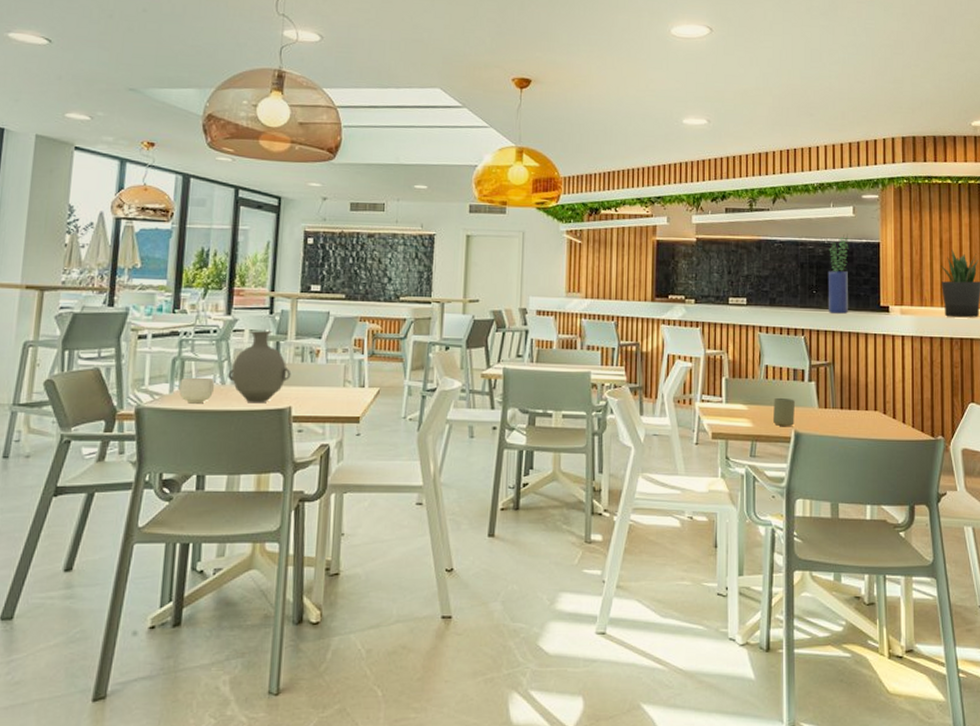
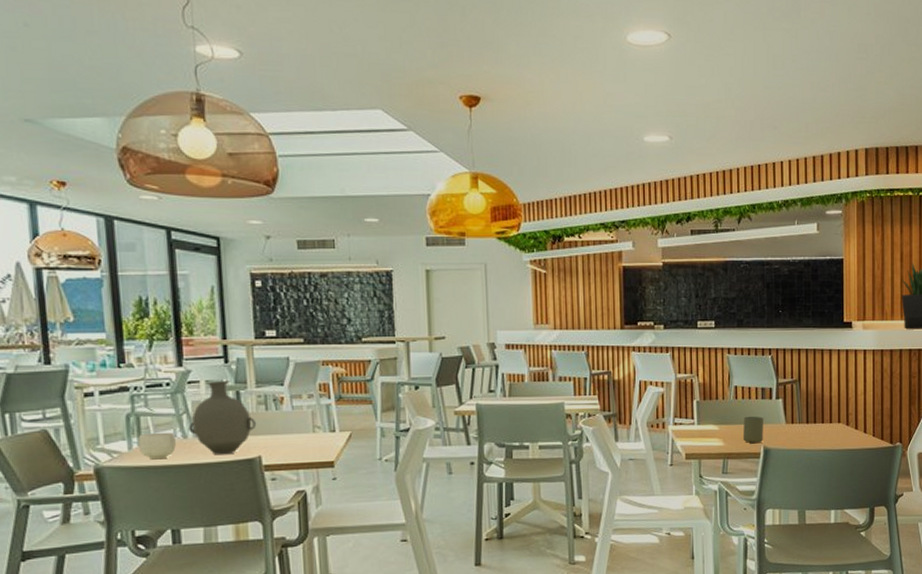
vase: present [828,233,849,315] -> none [793,251,813,333]

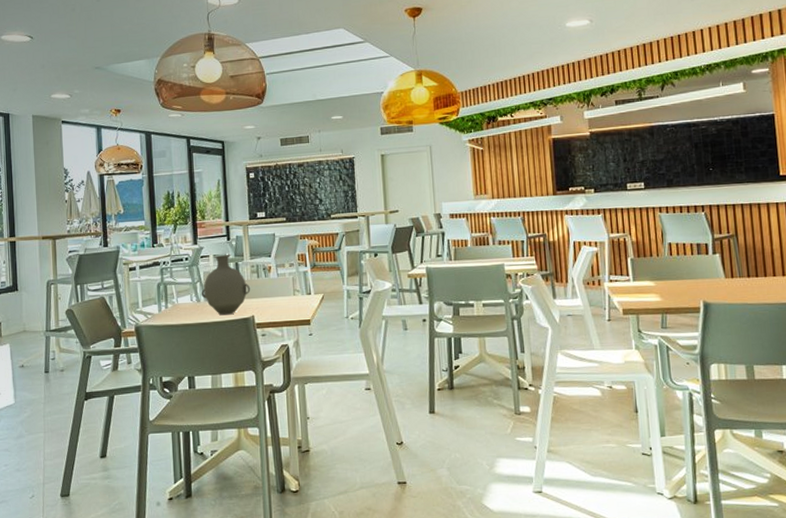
cup: present [138,432,176,460] -> none [165,297,192,320]
cup: present [742,416,764,444] -> none [680,271,702,299]

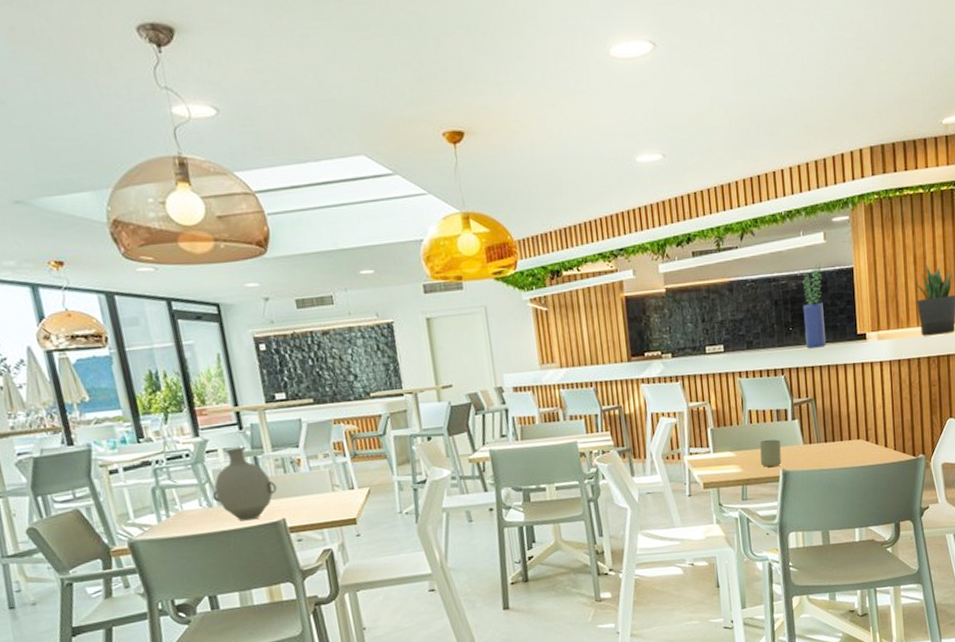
cup: none [680,271,702,299] -> present [759,439,782,468]
vase: none [722,109,747,189] -> present [802,262,826,350]

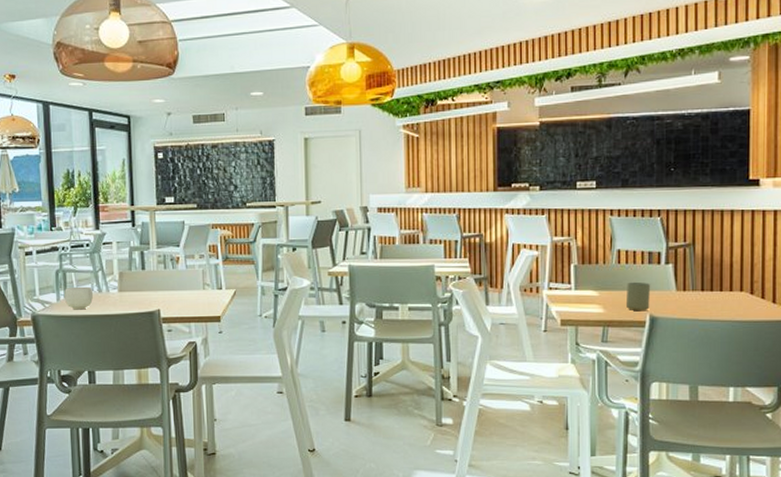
cup: none [165,502,203,531] -> present [64,286,93,310]
vase: present [212,446,278,520] -> none [103,241,157,307]
vase: present [802,262,826,350] -> none [687,102,713,192]

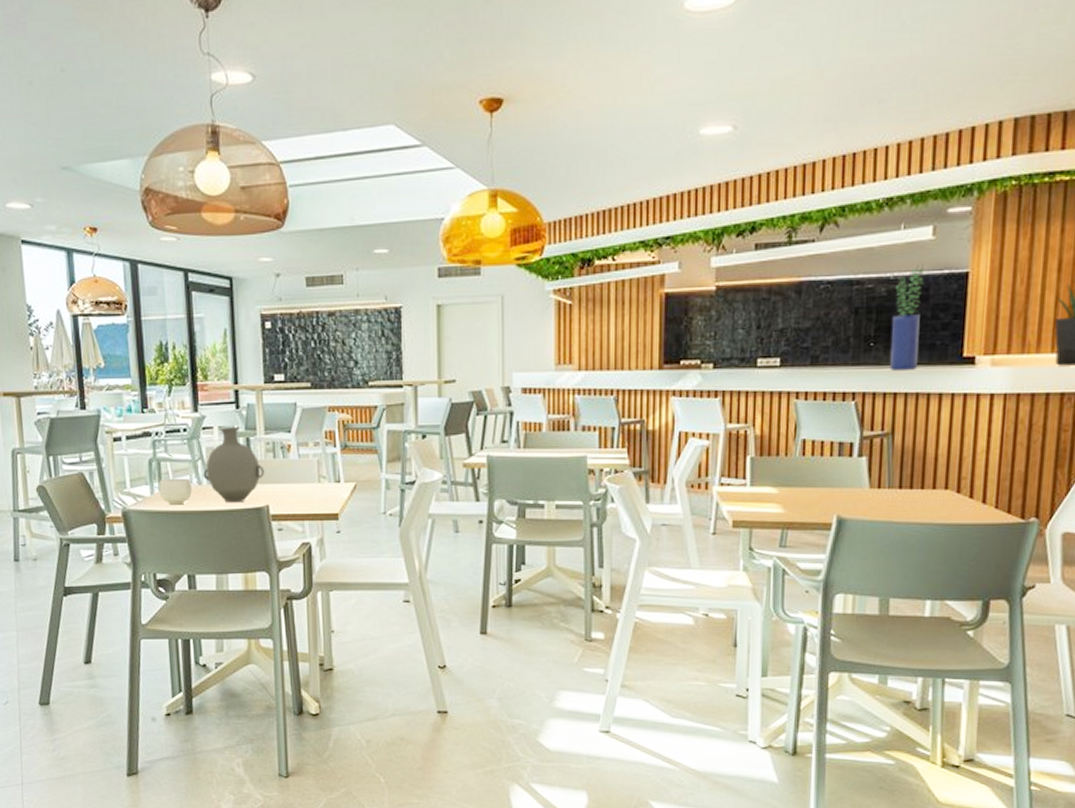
vase: none [103,241,157,307] -> present [203,426,265,502]
cup: present [625,282,651,312] -> none [809,477,840,512]
vase: none [687,102,713,192] -> present [889,263,925,372]

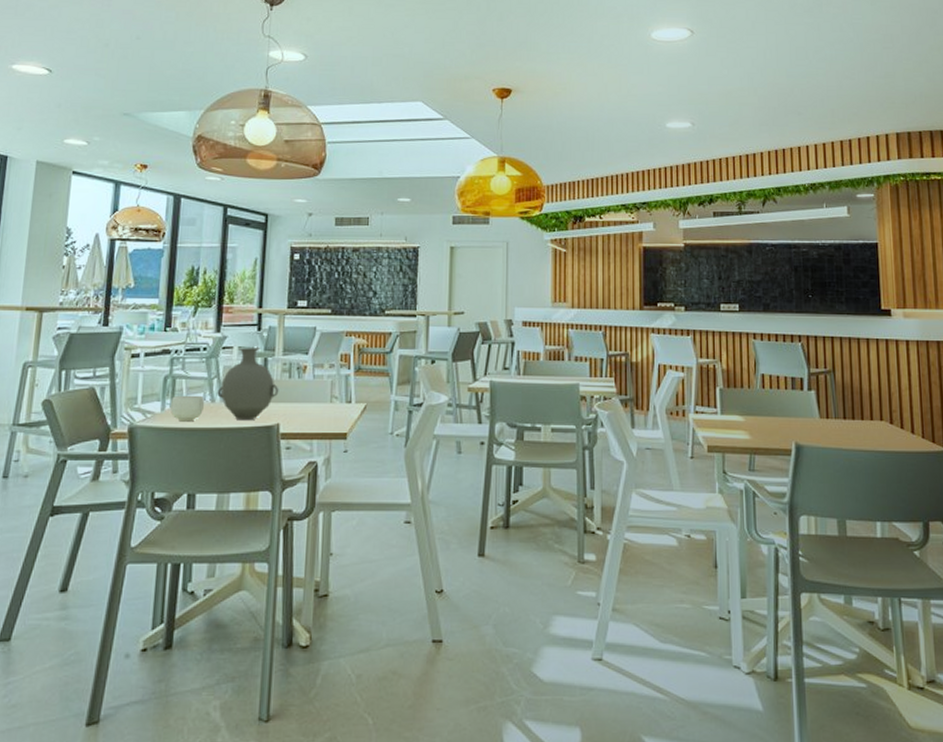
vase: present [889,263,925,372] -> none [823,234,847,320]

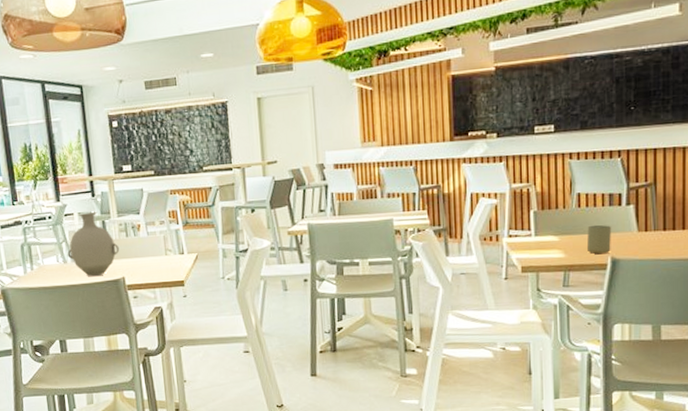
cup: present [170,395,204,422] -> none [30,258,59,282]
cup: none [771,407,795,439] -> present [586,225,612,254]

